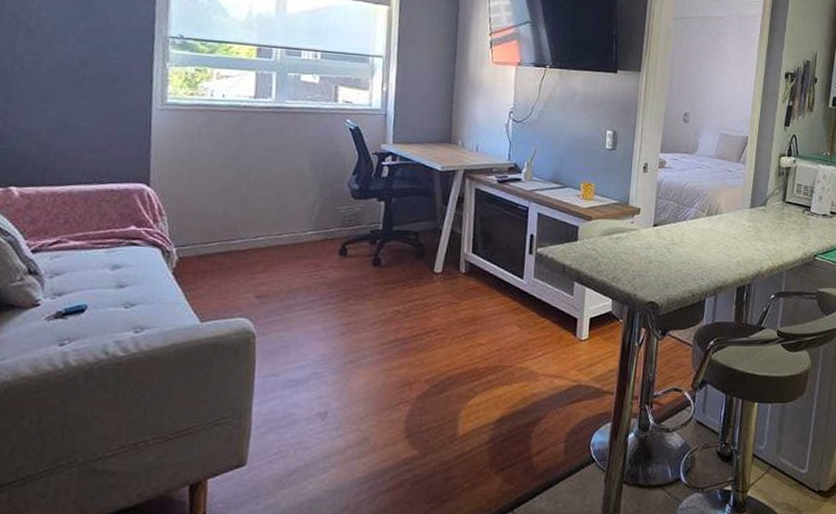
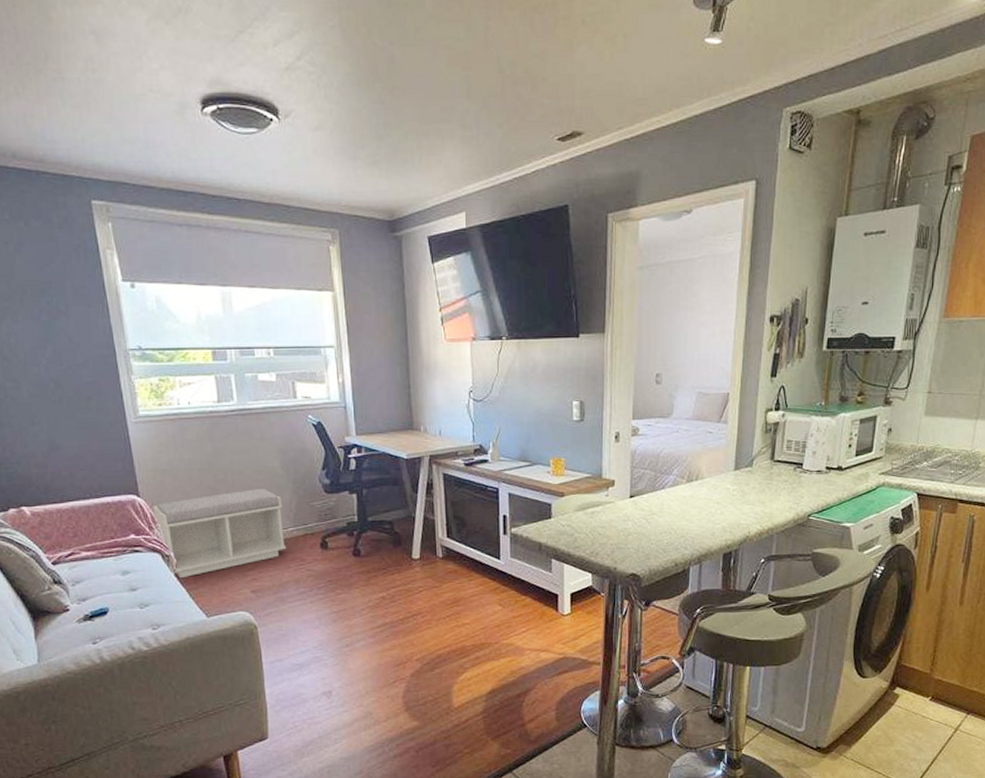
bench: none [162,188,305,278] -> present [153,489,286,579]

